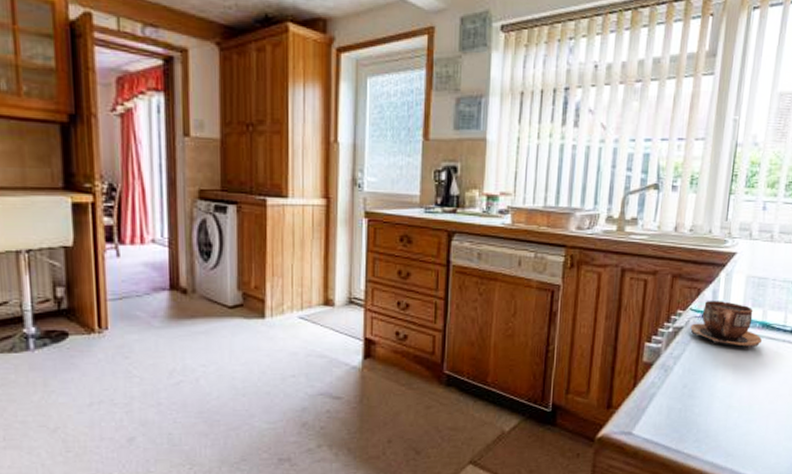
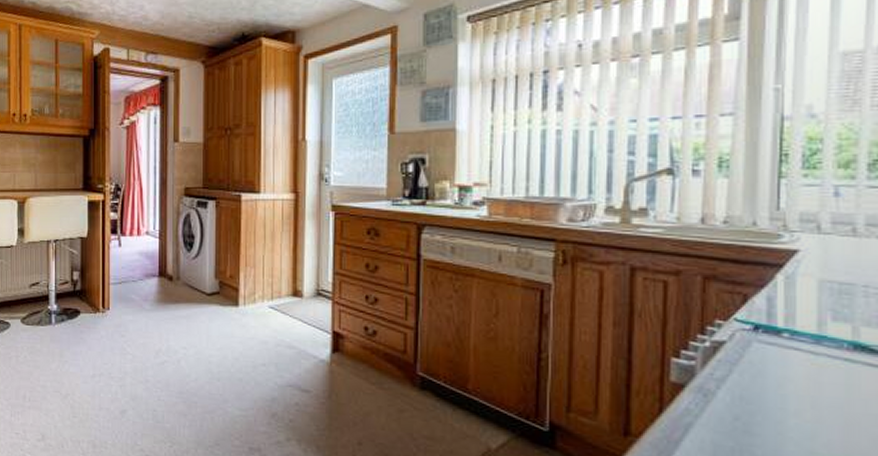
cup: present [690,301,762,349] -> none [737,310,855,377]

